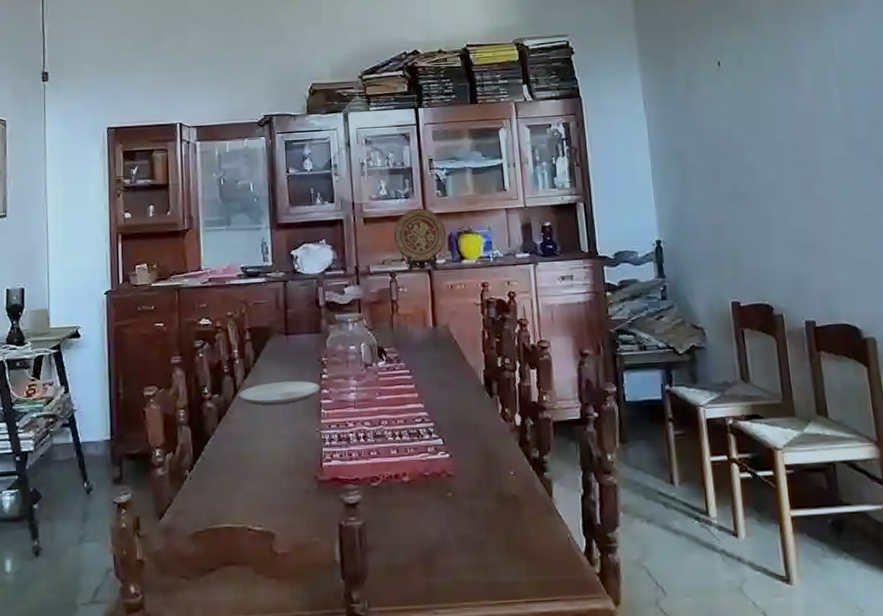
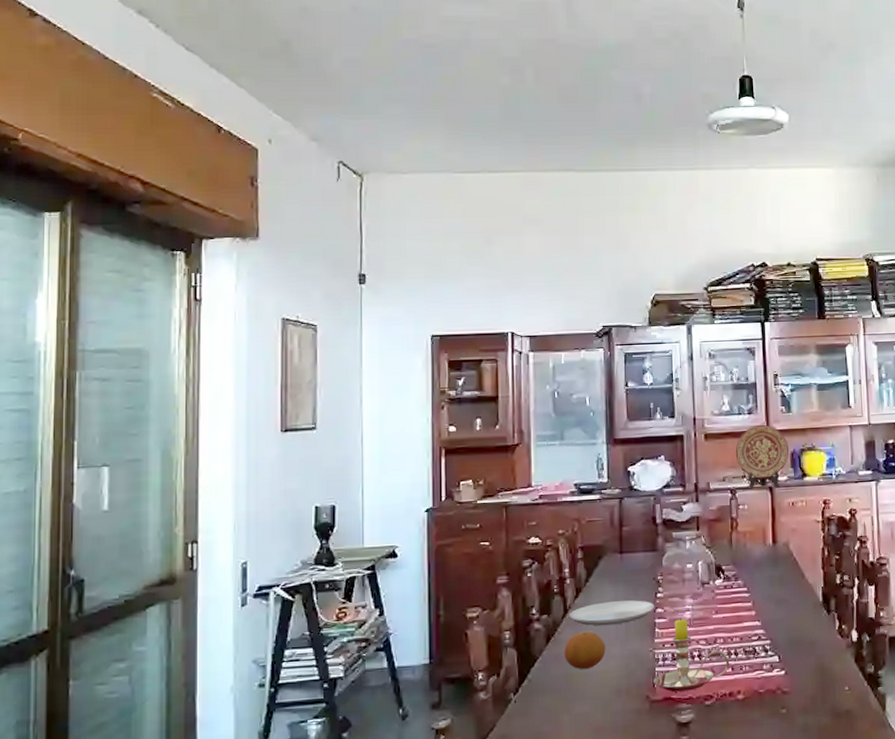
mug: present [26,308,51,337] -> none [337,527,365,557]
fruit: none [235,410,274,448] -> present [564,631,606,669]
candlestick: none [320,398,395,473] -> present [652,617,730,692]

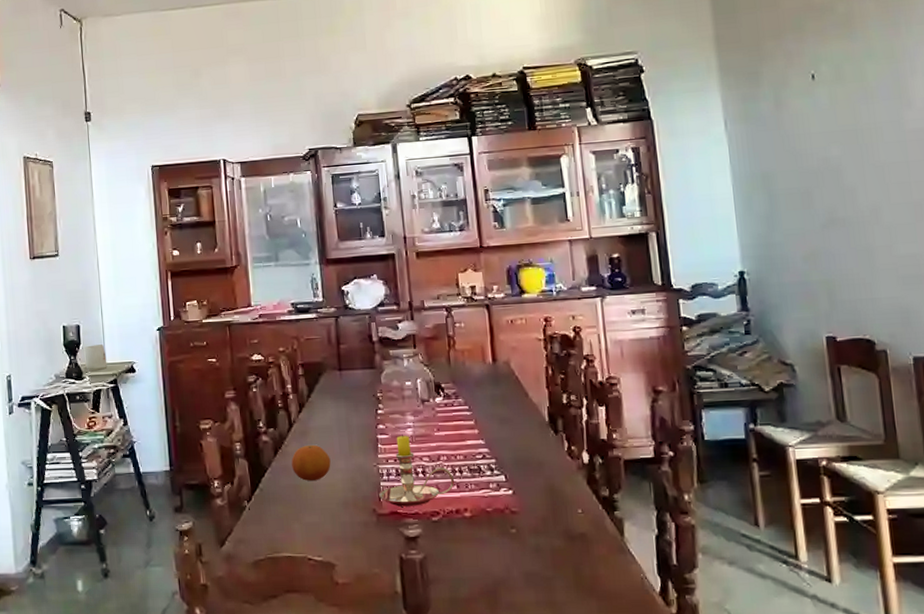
mug: none [337,527,365,557] -> present [83,344,108,372]
plate: present [569,600,654,626] -> none [294,416,375,440]
decorative plate: present [735,424,789,490] -> none [448,241,505,307]

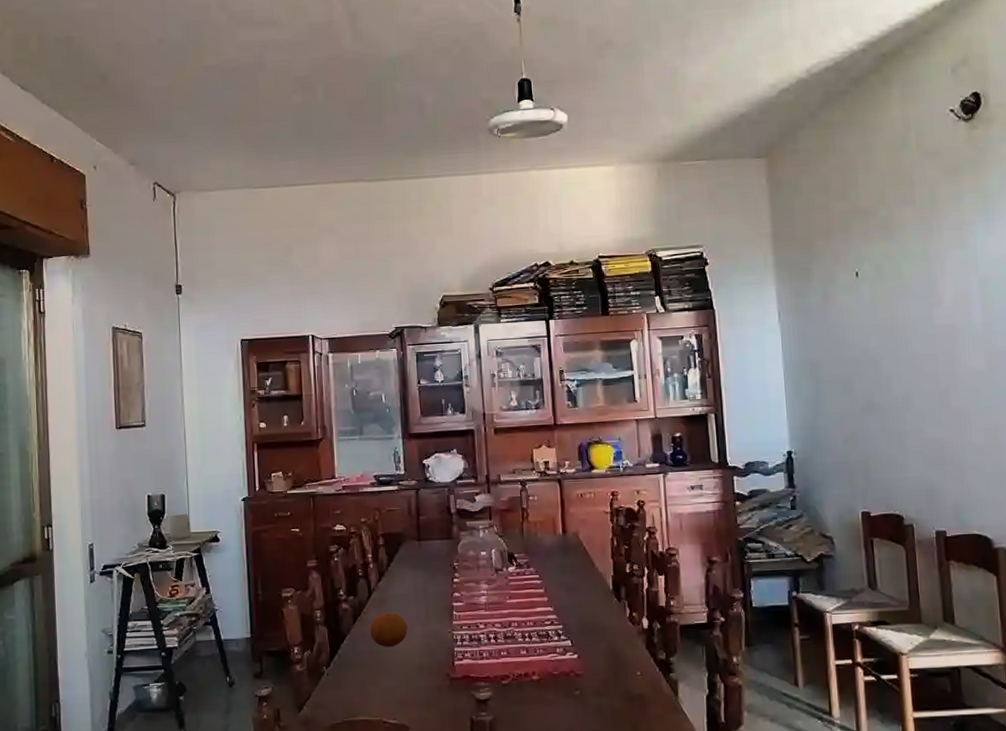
candlestick: present [378,433,455,507] -> none [452,601,525,671]

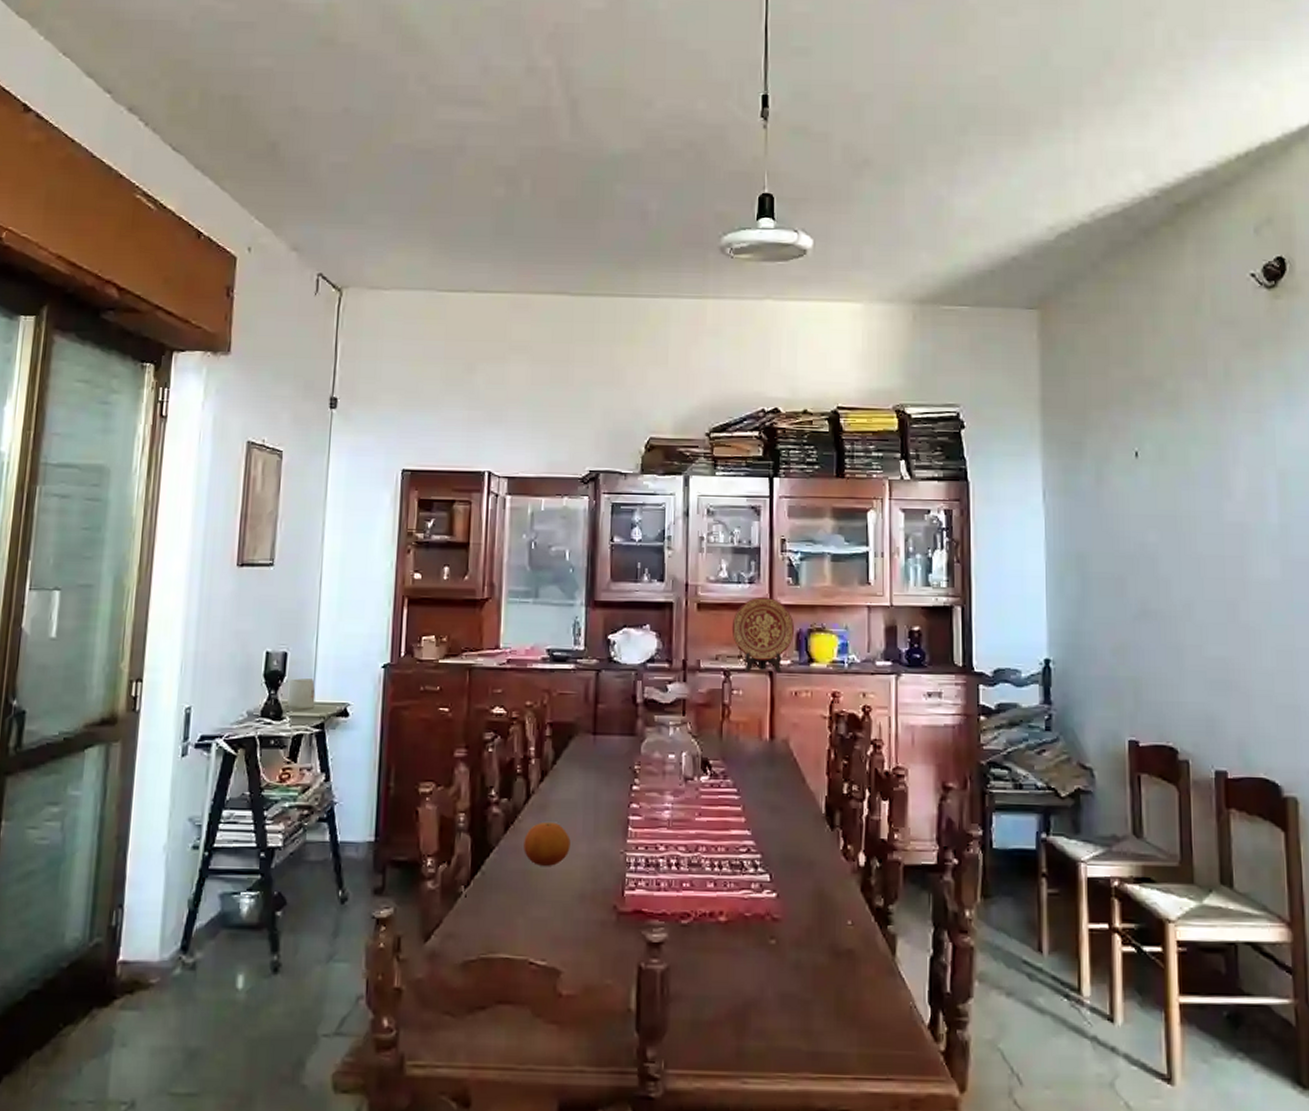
decorative plate: none [524,419,576,481] -> present [731,596,794,673]

